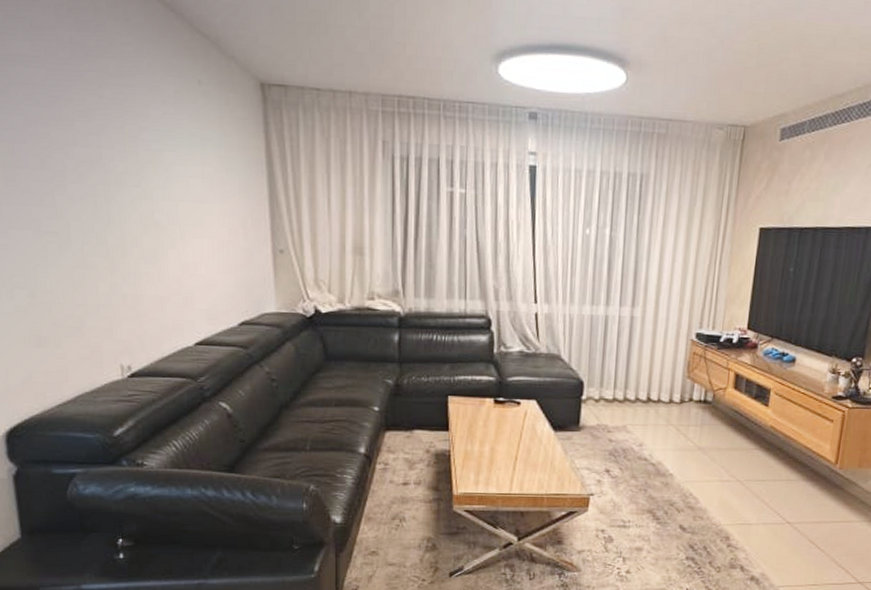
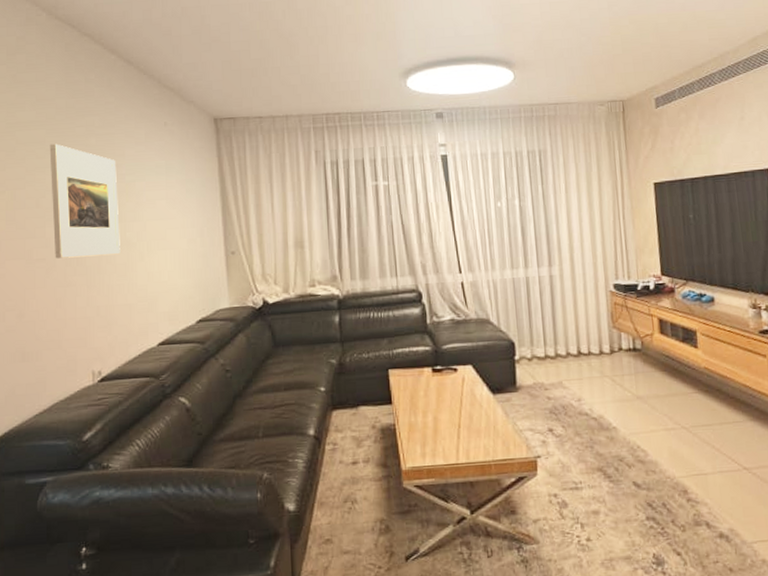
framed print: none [52,89,148,238] -> present [49,143,120,259]

